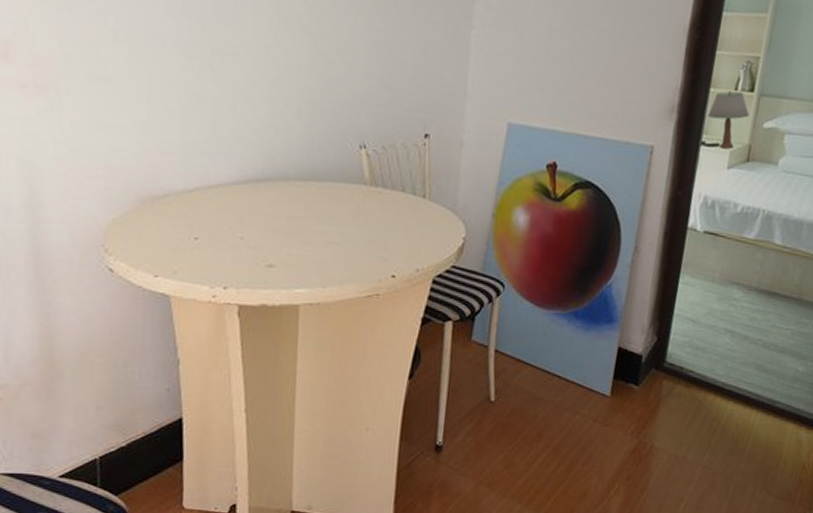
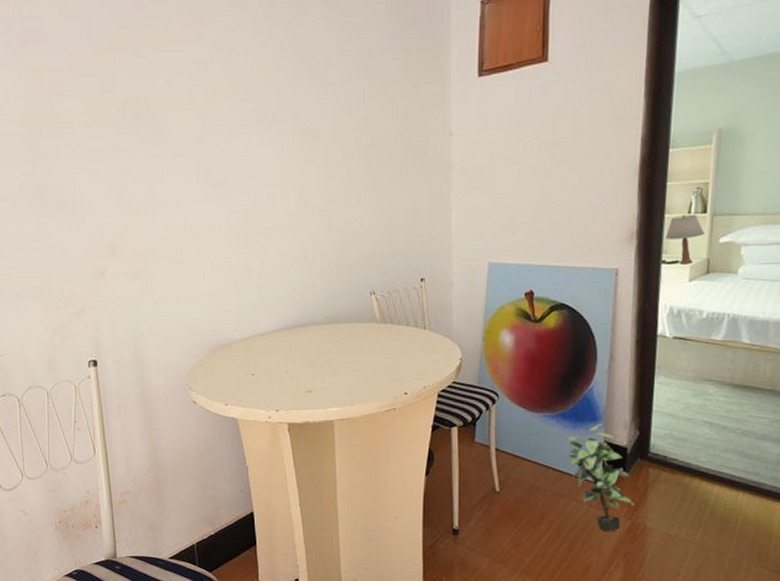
potted plant: none [575,325,643,451] -> present [566,423,634,531]

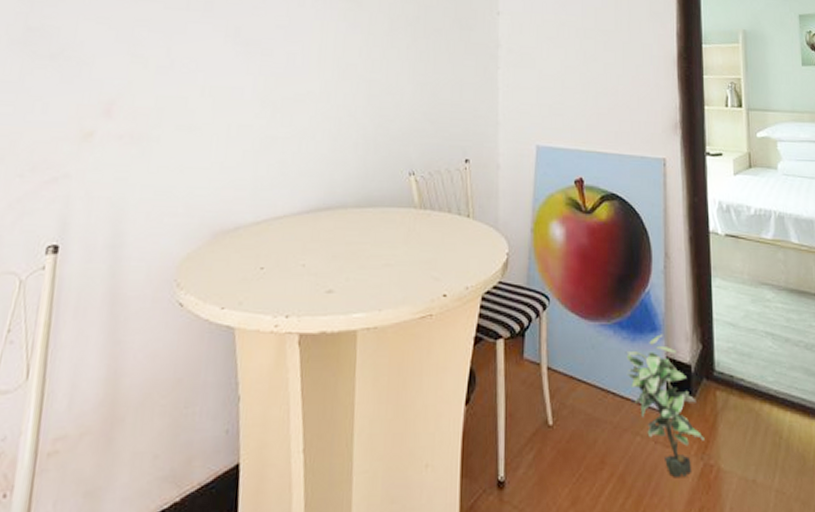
table lamp: present [666,214,706,265] -> none [707,107,743,158]

